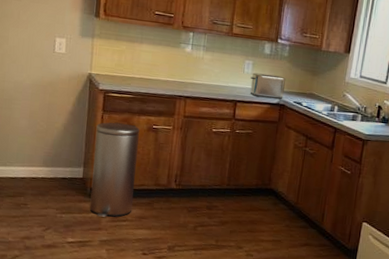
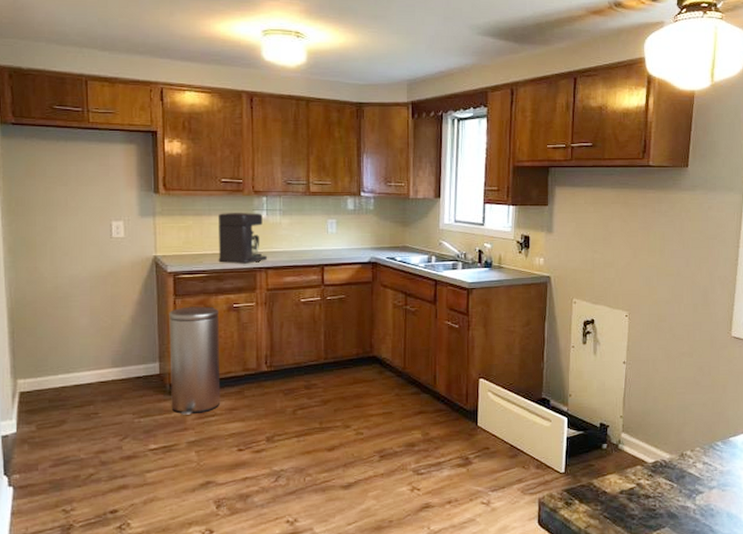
coffee maker: none [144,42,188,92] -> present [218,213,267,265]
toaster: present [250,72,286,100] -> none [335,231,375,258]

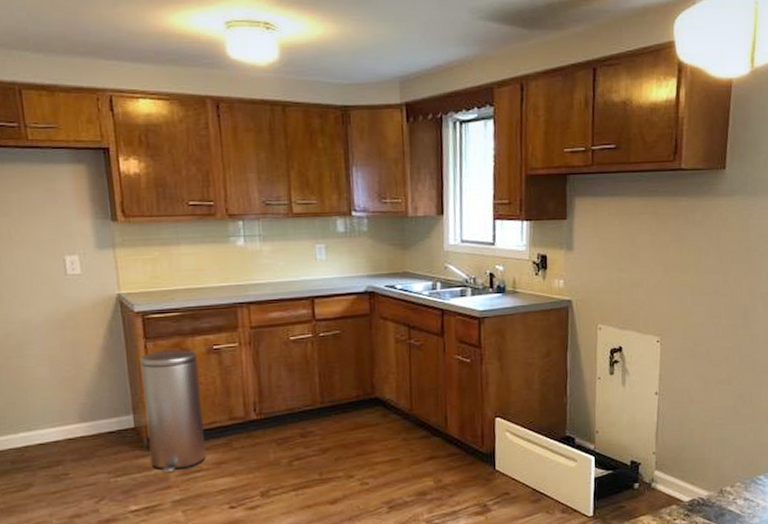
coffee maker: present [218,213,267,265] -> none [188,240,248,301]

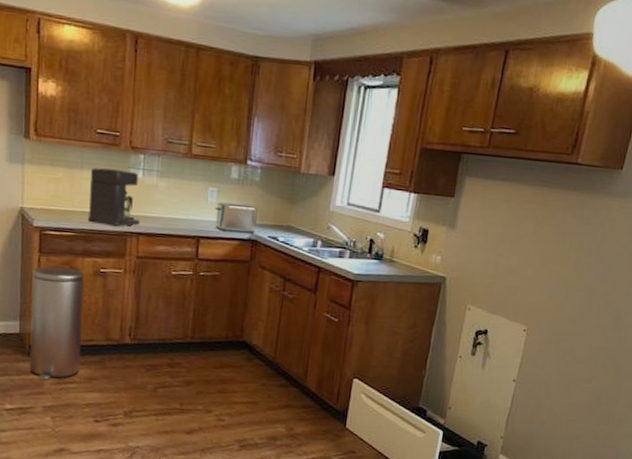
coffee maker: none [188,240,248,301] -> present [87,167,140,228]
toaster: none [325,256,371,288] -> present [215,202,259,235]

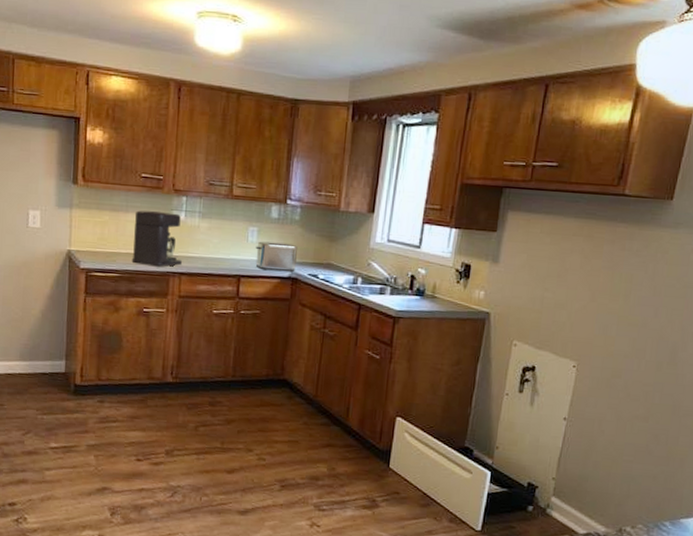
pedal bin: present [29,266,84,379] -> none [74,306,128,418]

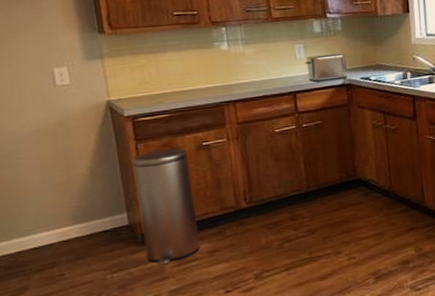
pedal bin: none [74,306,128,418] -> present [131,147,201,264]
coffee maker: present [131,210,182,268] -> none [175,44,234,101]

